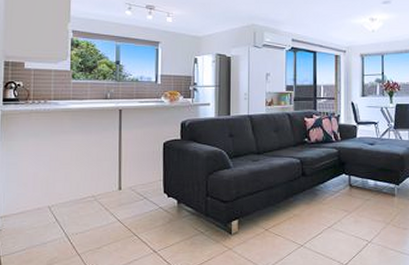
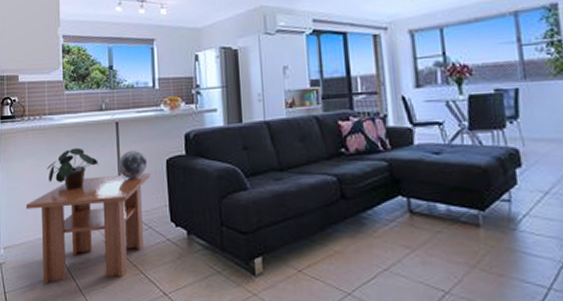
coffee table: none [25,153,148,248] -> present [25,173,150,285]
potted plant: none [50,130,101,167] -> present [47,147,99,191]
decorative sphere: none [119,133,146,157] -> present [117,150,147,179]

